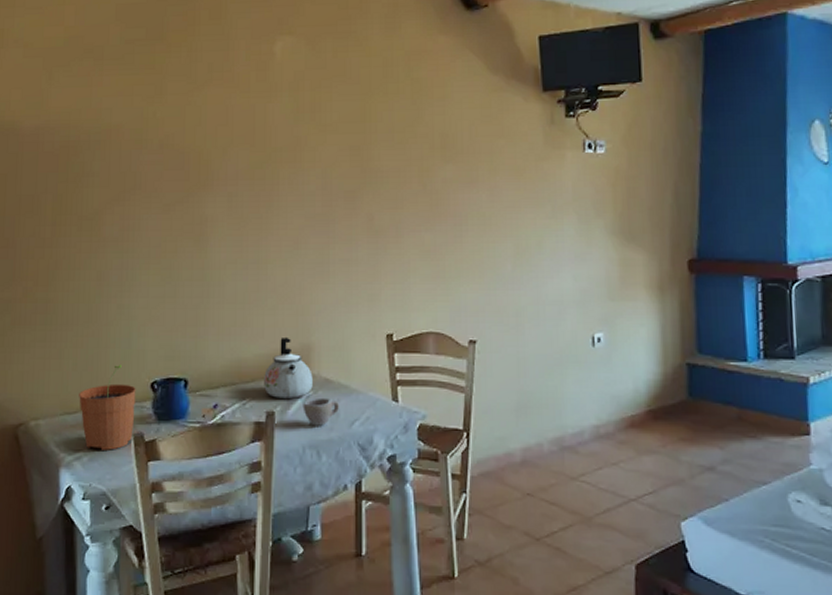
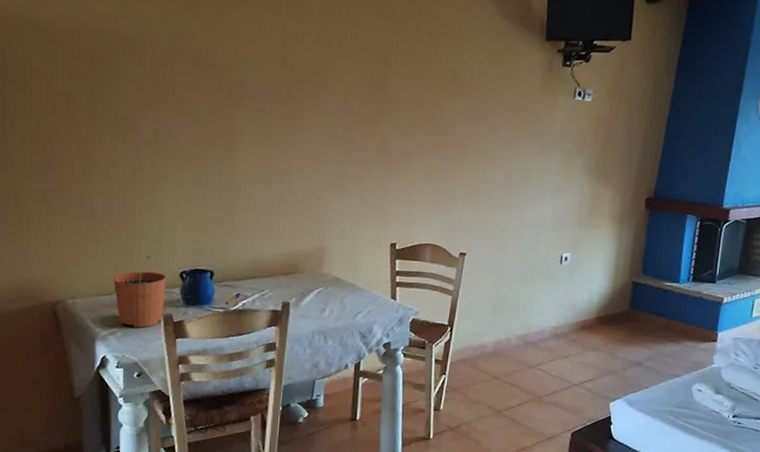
kettle: present [264,336,313,398] -> none [281,240,325,293]
cup: present [303,397,340,426] -> none [314,293,347,316]

